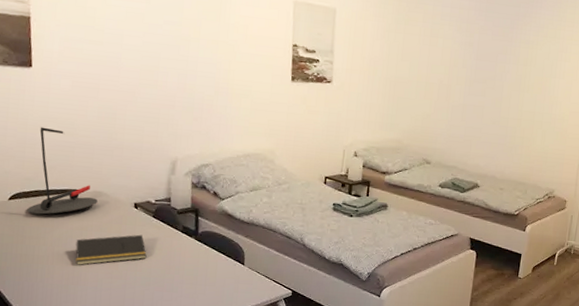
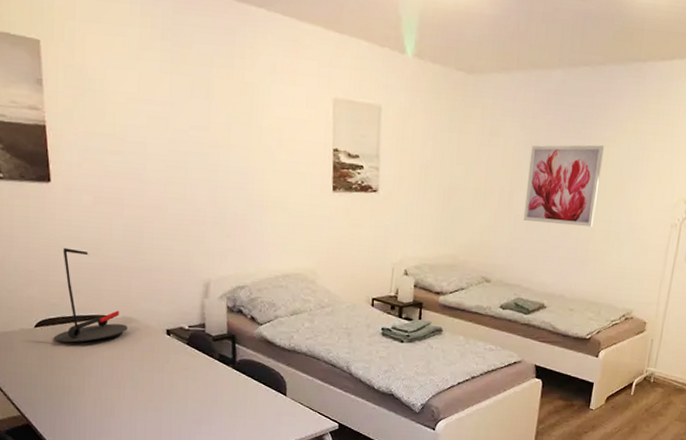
notepad: present [75,234,147,265] -> none [107,363,182,397]
wall art: none [459,45,528,117] -> present [523,144,604,227]

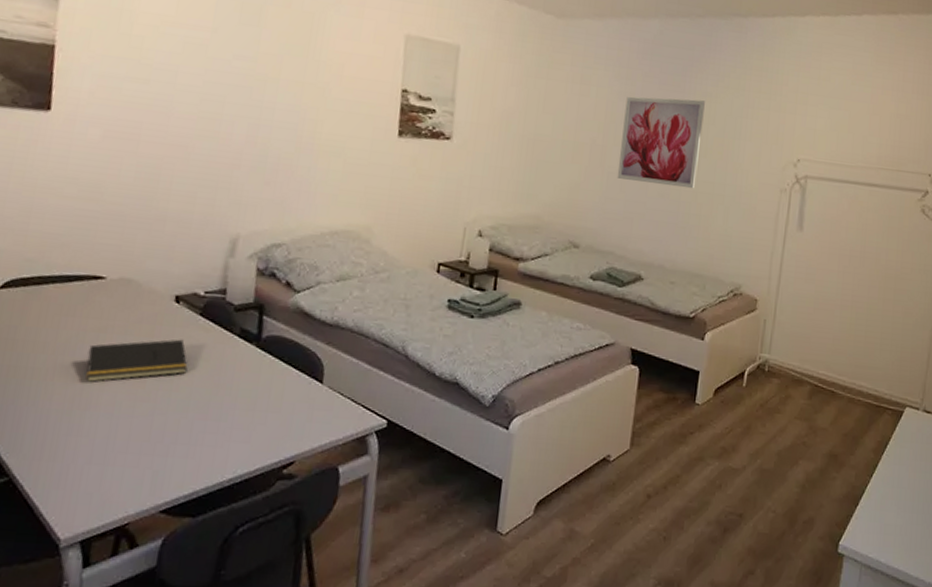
desk lamp: present [54,247,128,343] -> none [23,189,125,310]
notepad: none [107,363,182,397] -> present [86,339,188,382]

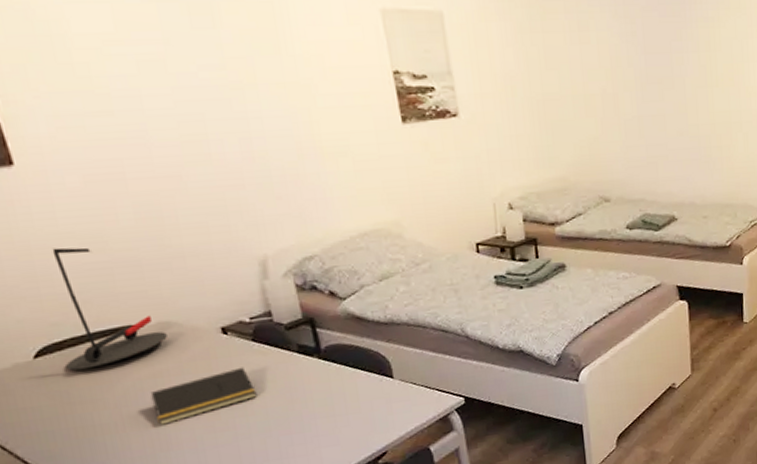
desk lamp: none [23,189,125,310] -> present [52,247,168,371]
wall art: present [617,96,705,189] -> none [628,27,712,125]

